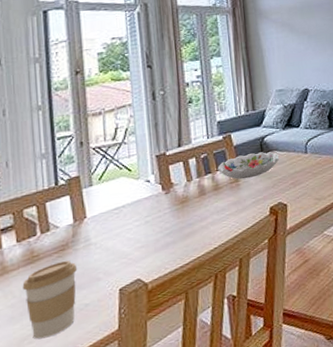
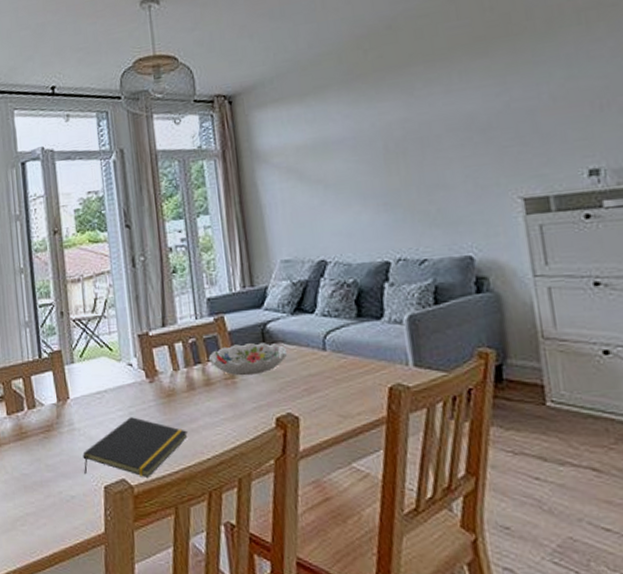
coffee cup: present [22,260,78,340] -> none [13,444,63,524]
notepad: none [98,224,199,283] -> present [83,417,189,477]

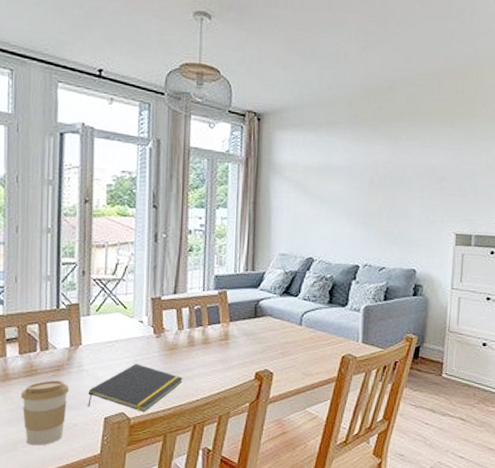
coffee cup: none [13,444,63,524] -> present [21,380,70,446]
decorative bowl: present [208,342,288,376] -> none [209,313,273,339]

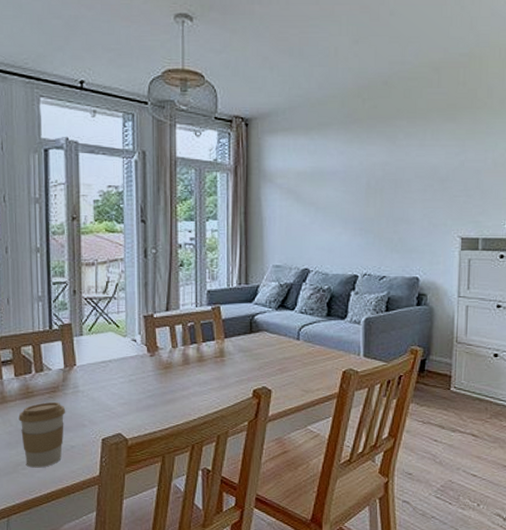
notepad: present [88,364,184,412] -> none [84,384,180,432]

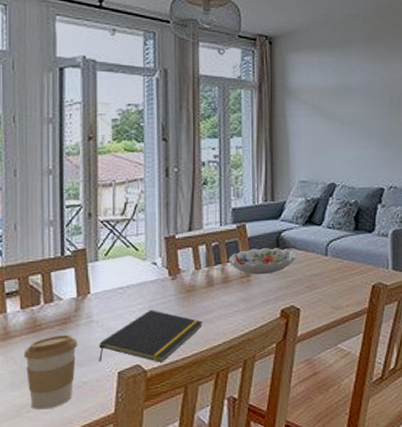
notepad: none [84,384,180,432] -> present [99,310,204,362]
decorative bowl: none [203,329,269,356] -> present [228,247,297,275]

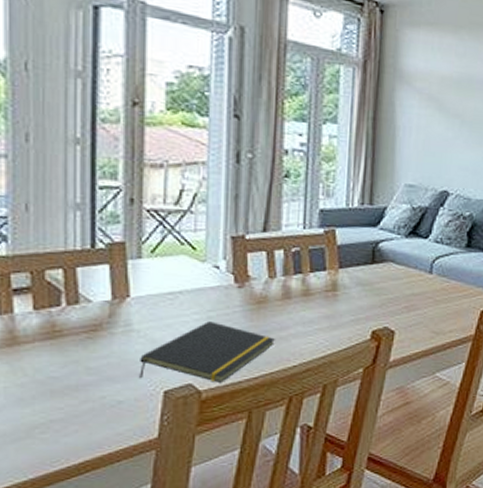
coffee cup: present [24,335,78,410] -> none [37,344,112,431]
decorative bowl: present [228,247,297,275] -> none [311,258,395,290]

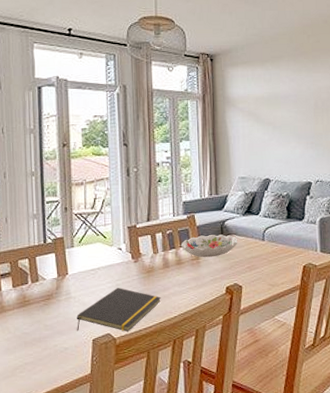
decorative bowl: none [311,258,395,290] -> present [181,234,238,258]

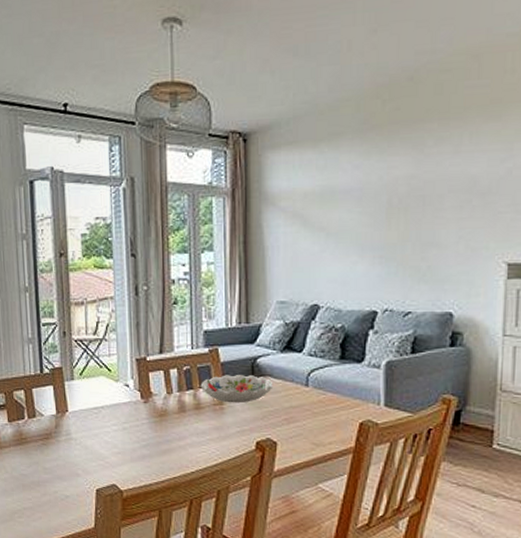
notepad: present [76,288,162,332] -> none [78,432,176,484]

